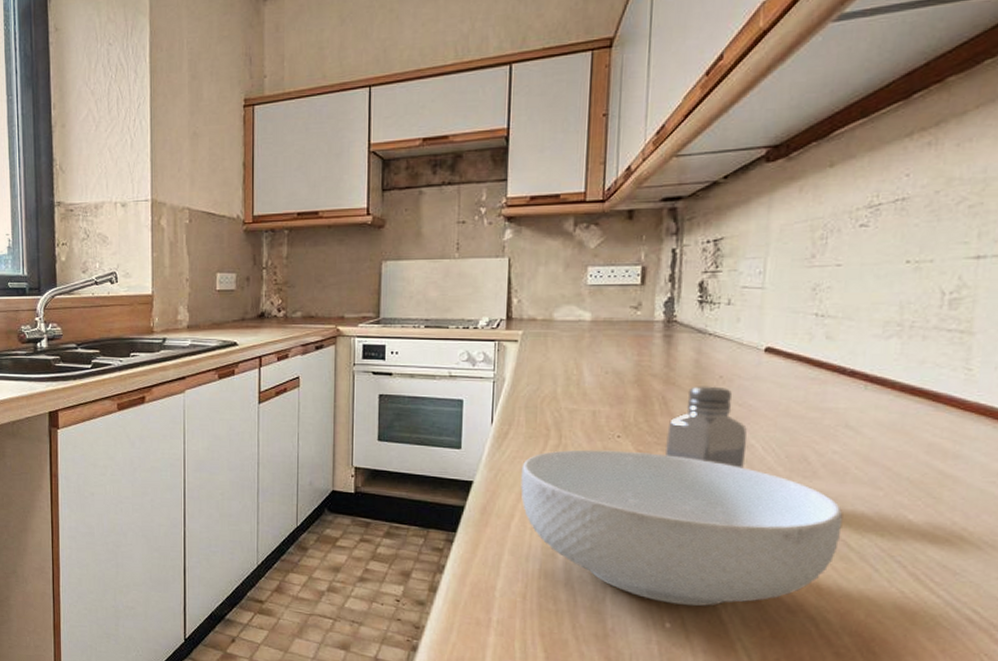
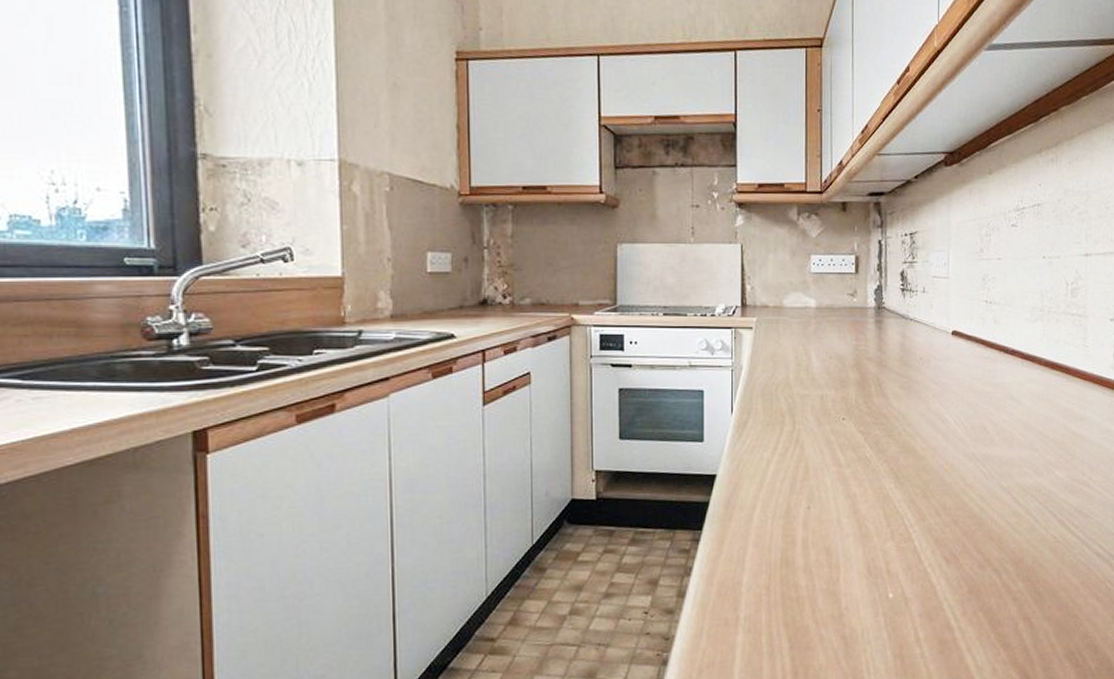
cereal bowl: present [521,449,843,606] -> none [761,432,1013,575]
saltshaker: present [664,386,747,469] -> none [881,367,943,442]

